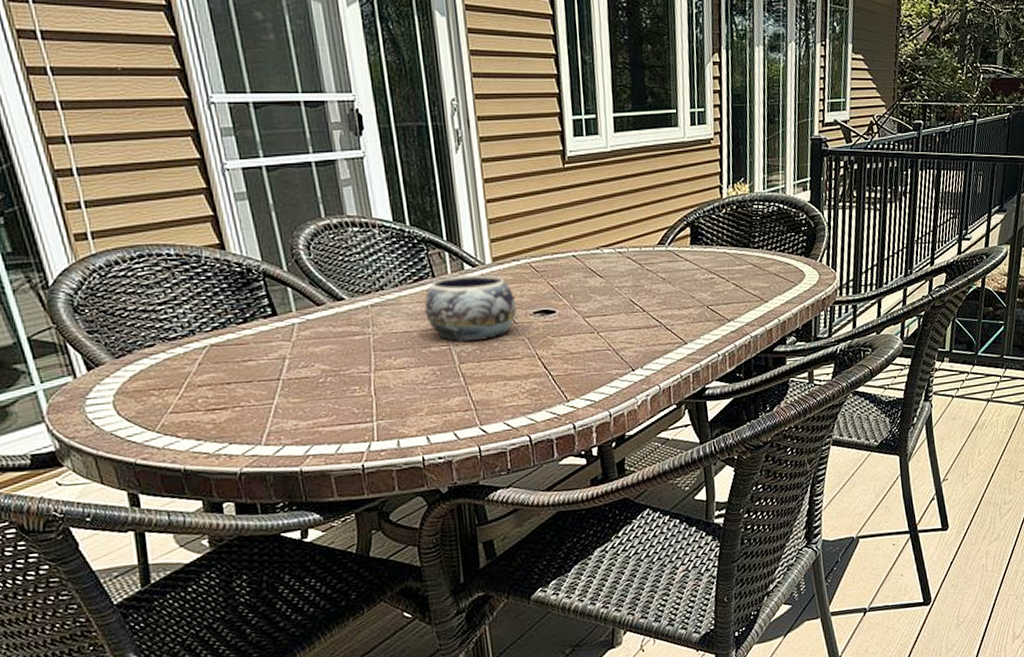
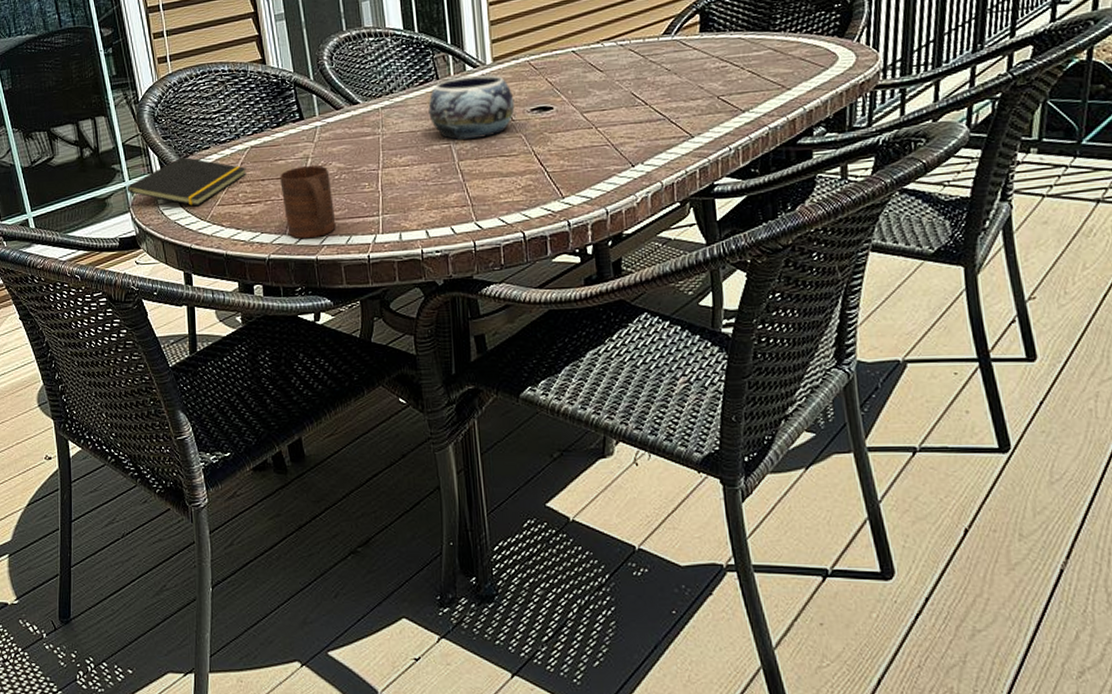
notepad: none [38,355,207,418] -> present [127,156,247,209]
cup: none [250,366,323,449] -> present [280,165,336,239]

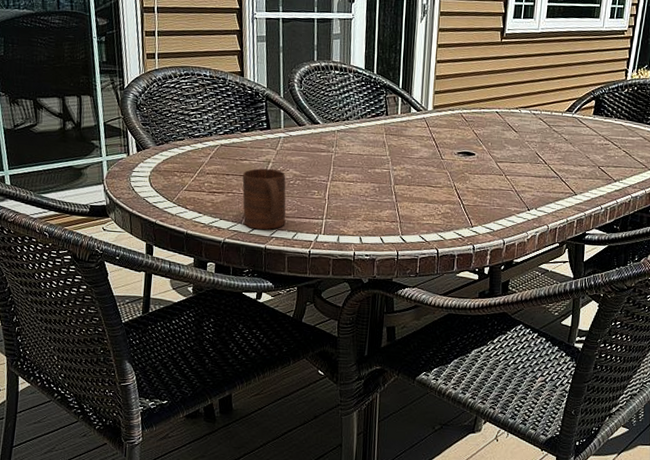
notepad: present [127,156,247,209] -> none [103,143,214,188]
decorative bowl: present [428,74,515,140] -> none [375,116,446,169]

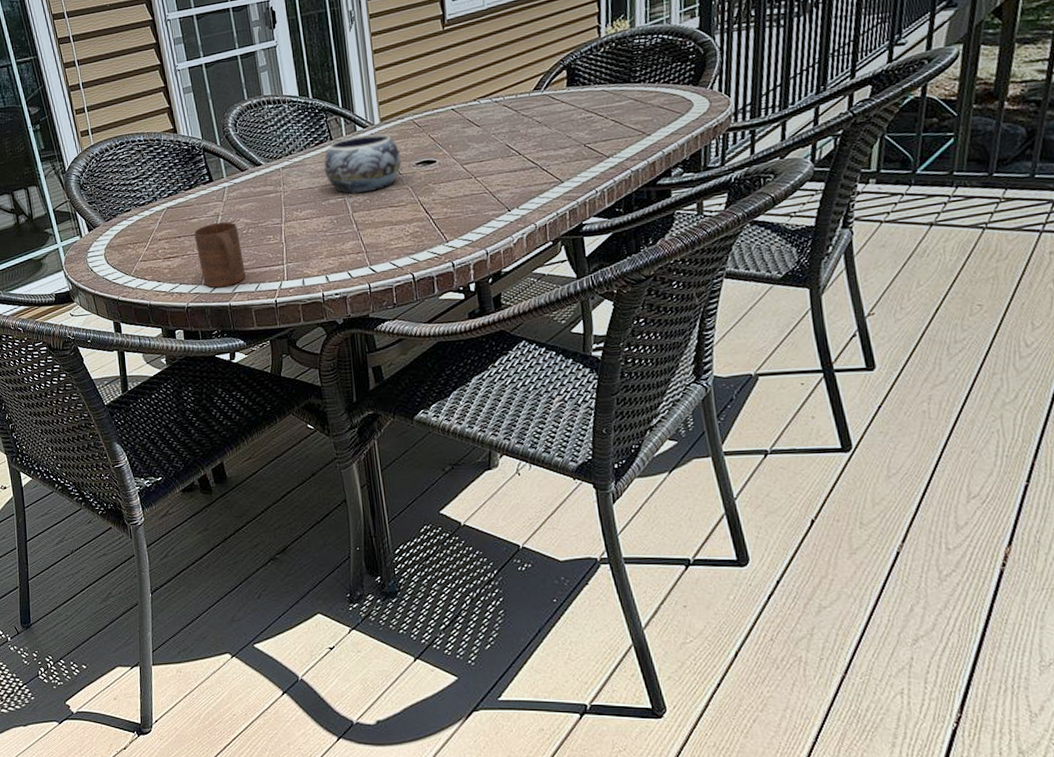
decorative bowl: none [375,116,446,169] -> present [324,134,402,194]

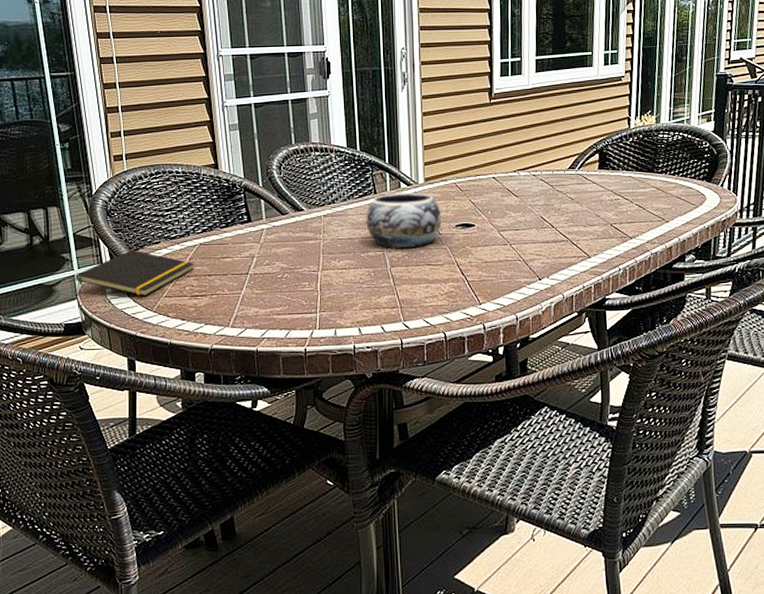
notepad: none [59,219,165,267] -> present [75,249,194,297]
cup: present [194,222,246,288] -> none [226,264,277,332]

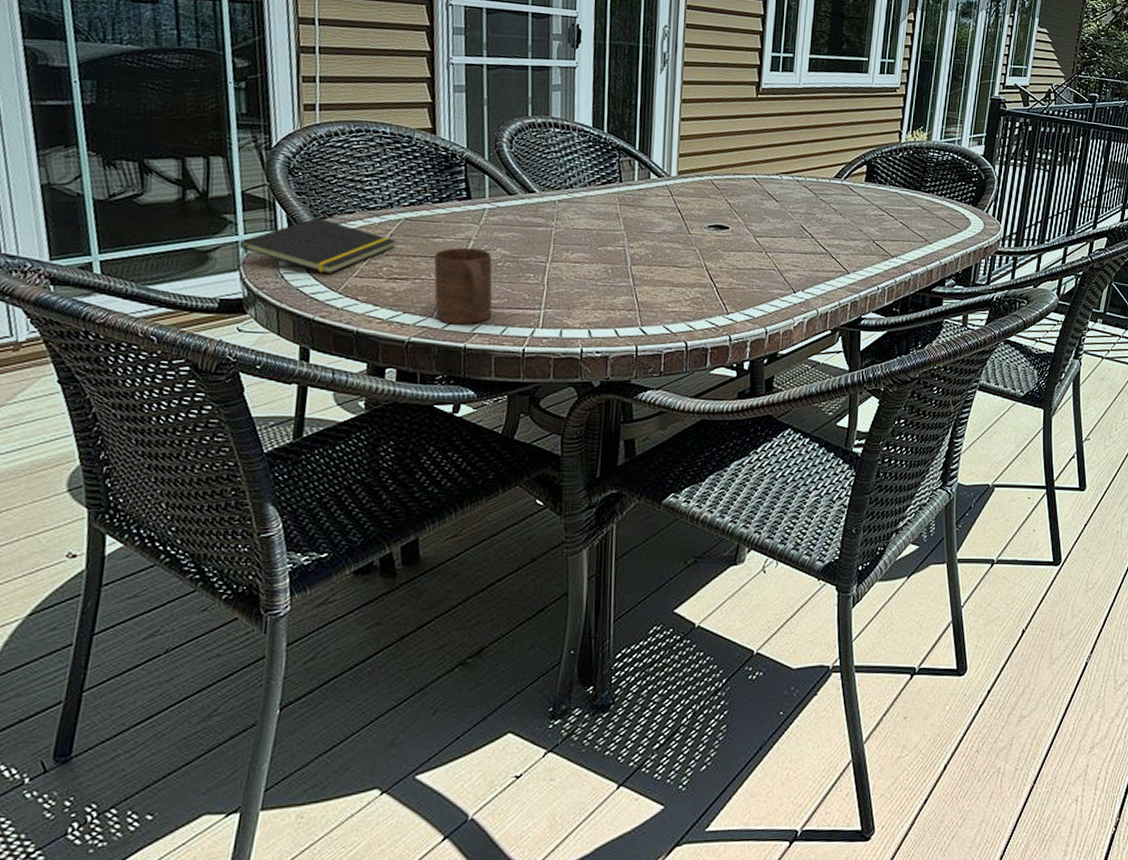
cup: none [226,264,277,332] -> present [434,247,493,325]
decorative bowl: present [366,192,442,248] -> none [607,183,694,246]

